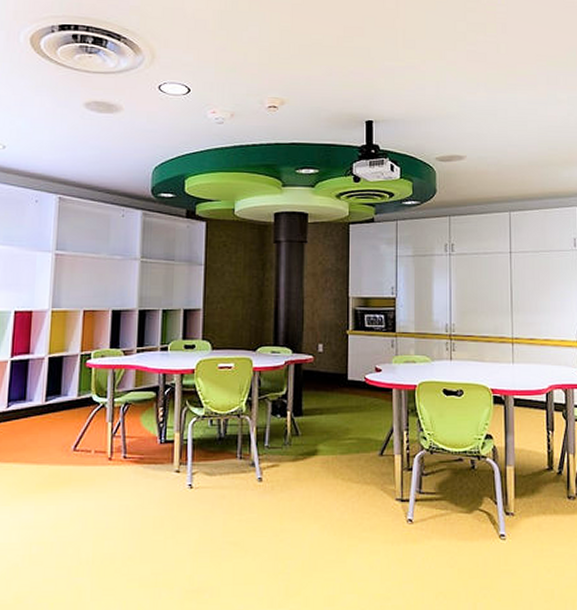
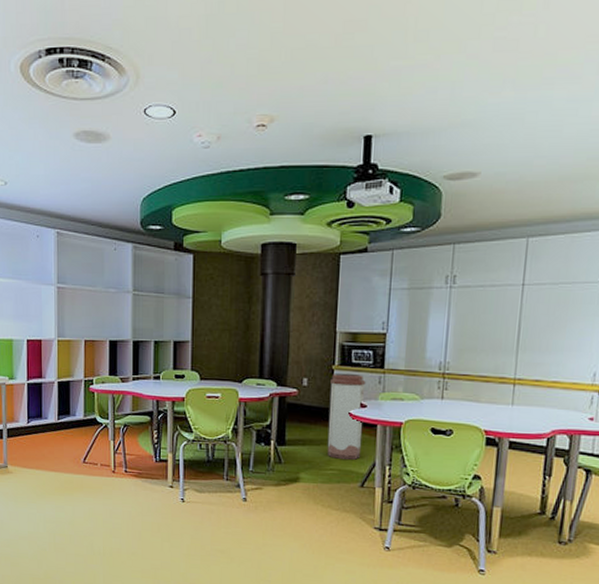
trash can: none [344,339,379,427] -> present [327,374,366,460]

